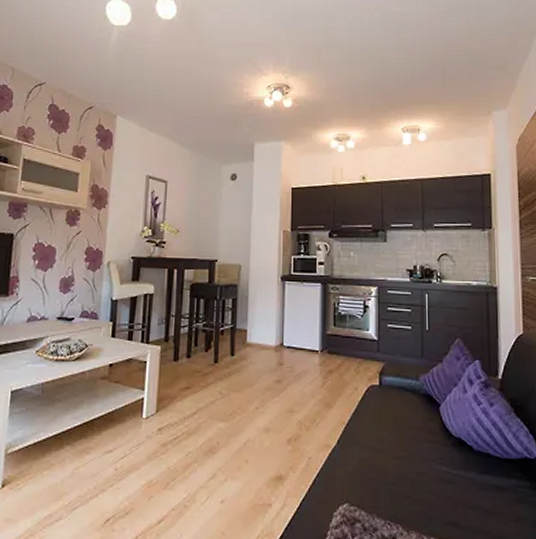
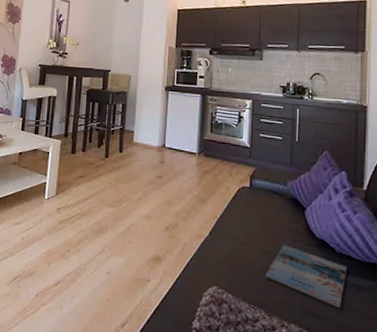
magazine: none [401,448,486,513] -> present [265,245,346,308]

